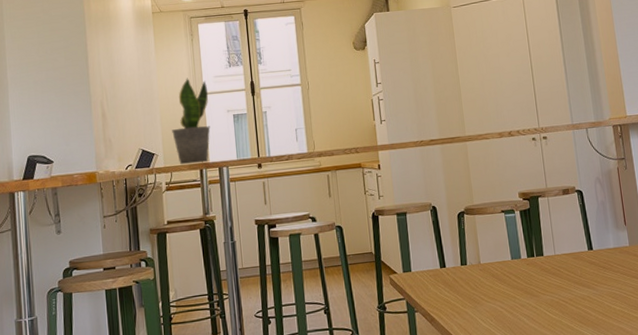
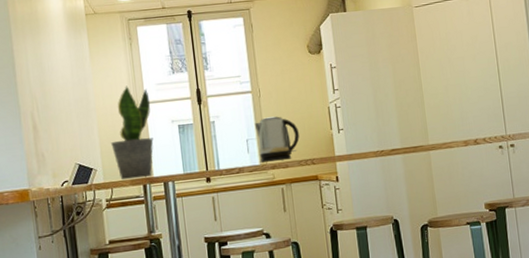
kettle: none [303,107,345,151] -> present [254,116,300,164]

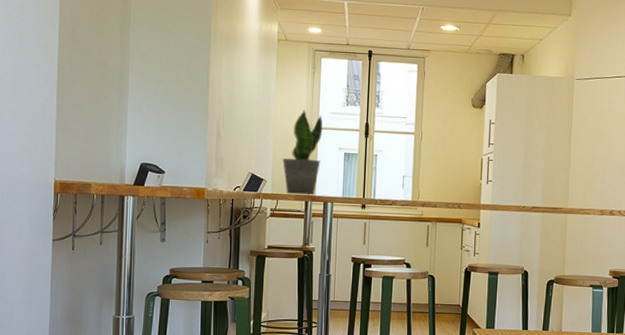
kettle: present [254,116,300,164] -> none [412,159,451,201]

